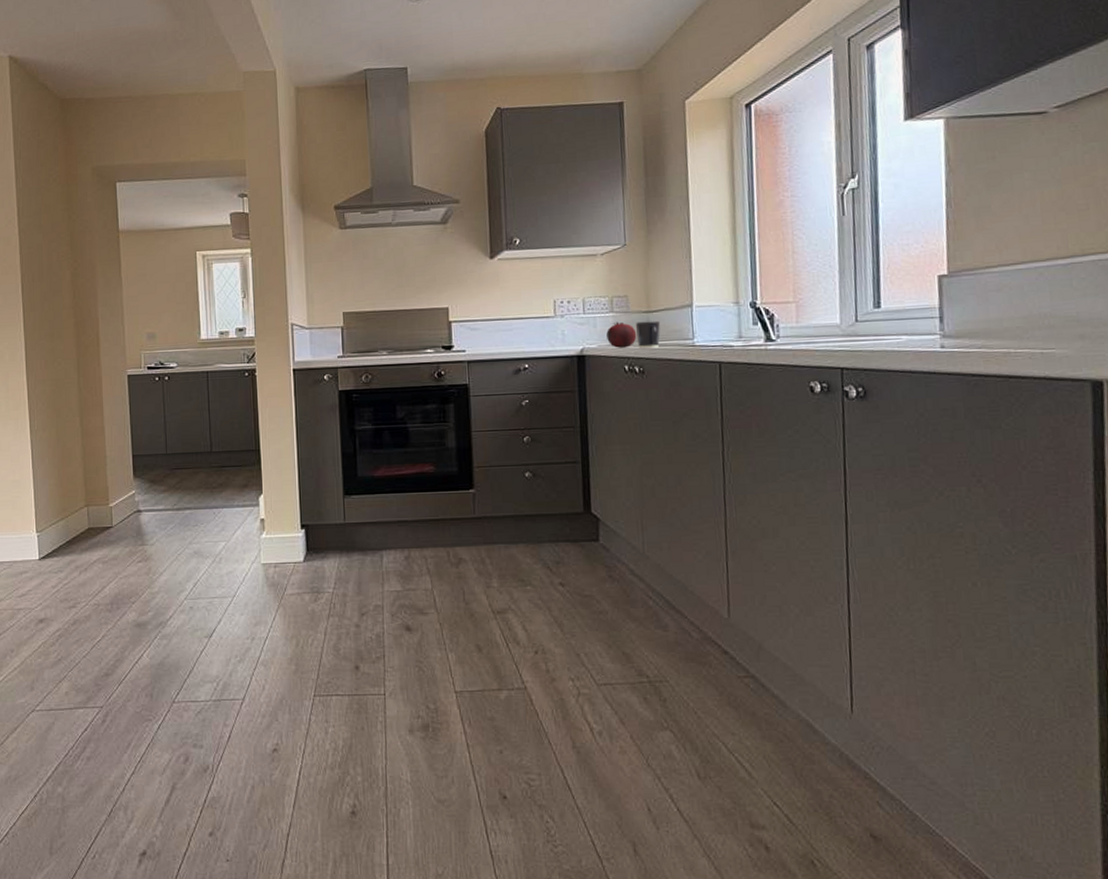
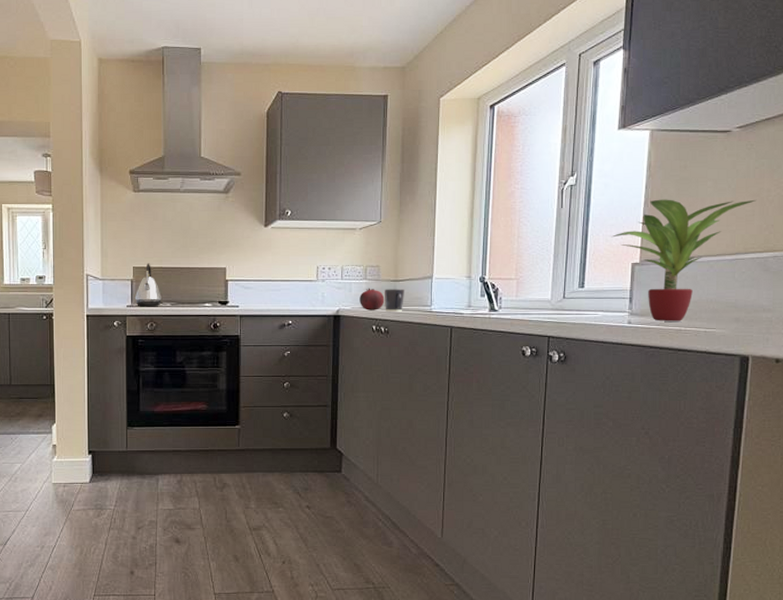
kettle: none [346,307,378,357] -> present [134,263,163,307]
potted plant: none [908,190,1089,344] -> present [611,199,756,322]

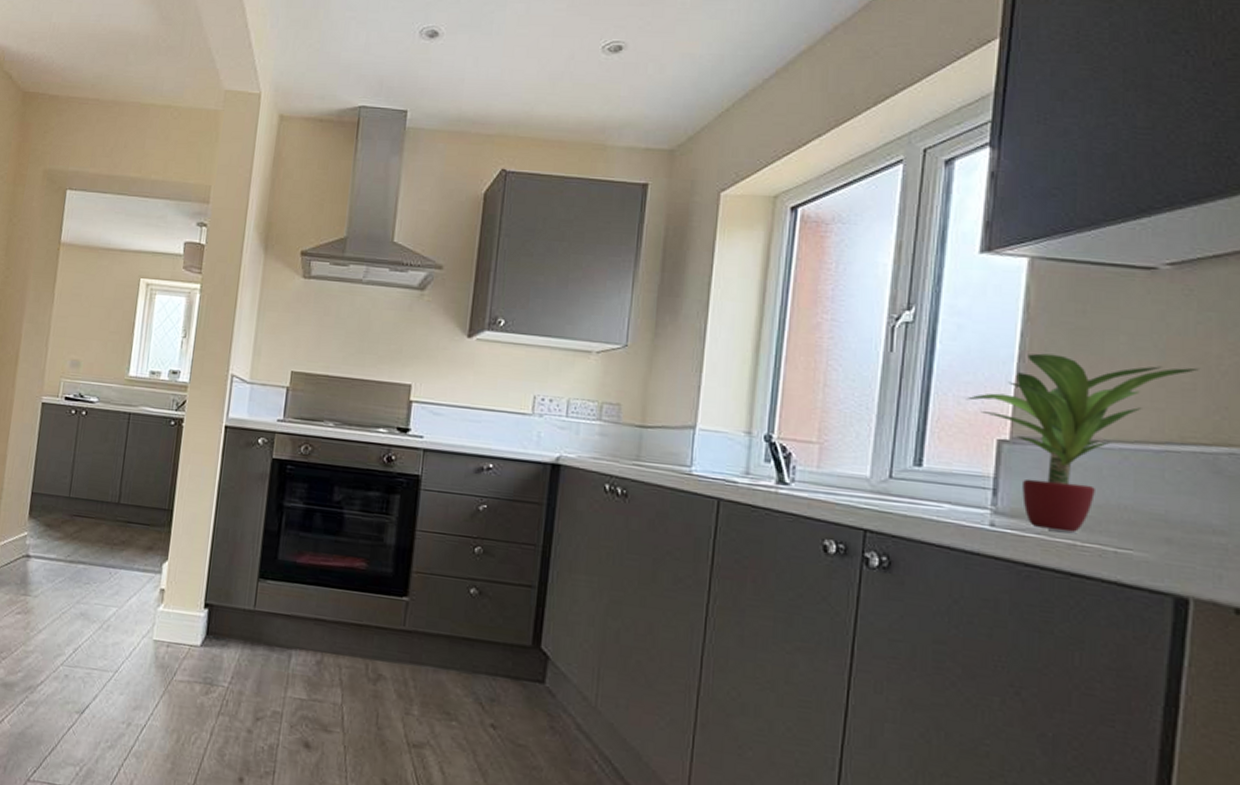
kettle: present [134,263,163,307] -> none [288,368,325,426]
fruit: present [360,288,385,312] -> none [589,432,625,465]
mug: present [385,289,405,313] -> none [624,436,656,471]

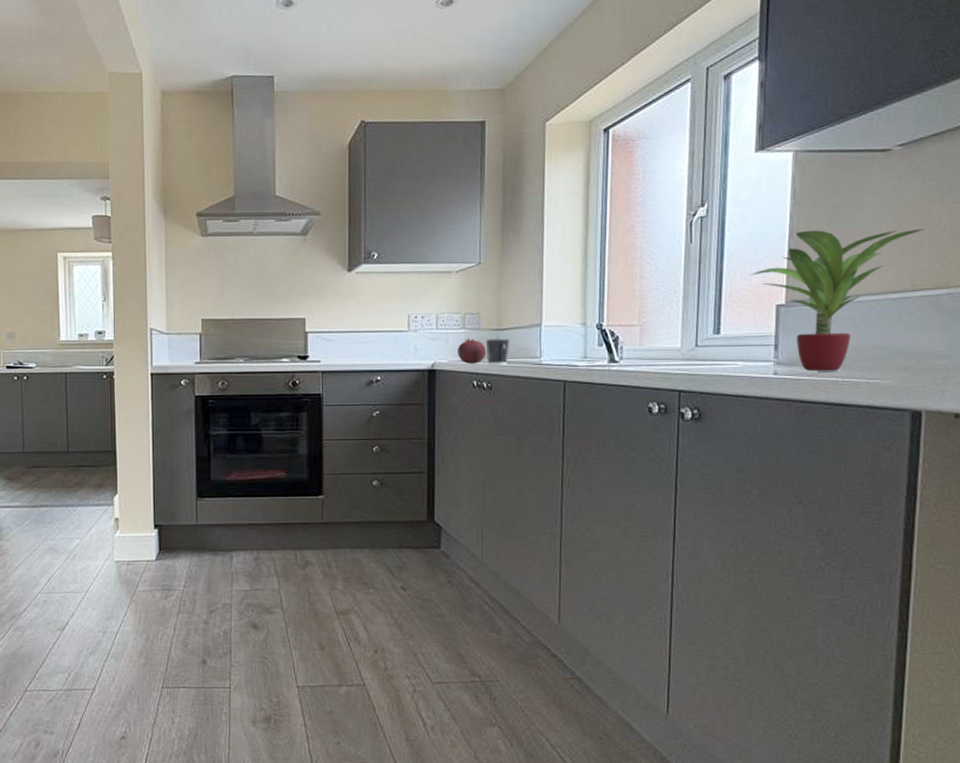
fruit: none [589,432,625,465] -> present [457,338,487,365]
mug: none [624,436,656,471] -> present [486,338,510,366]

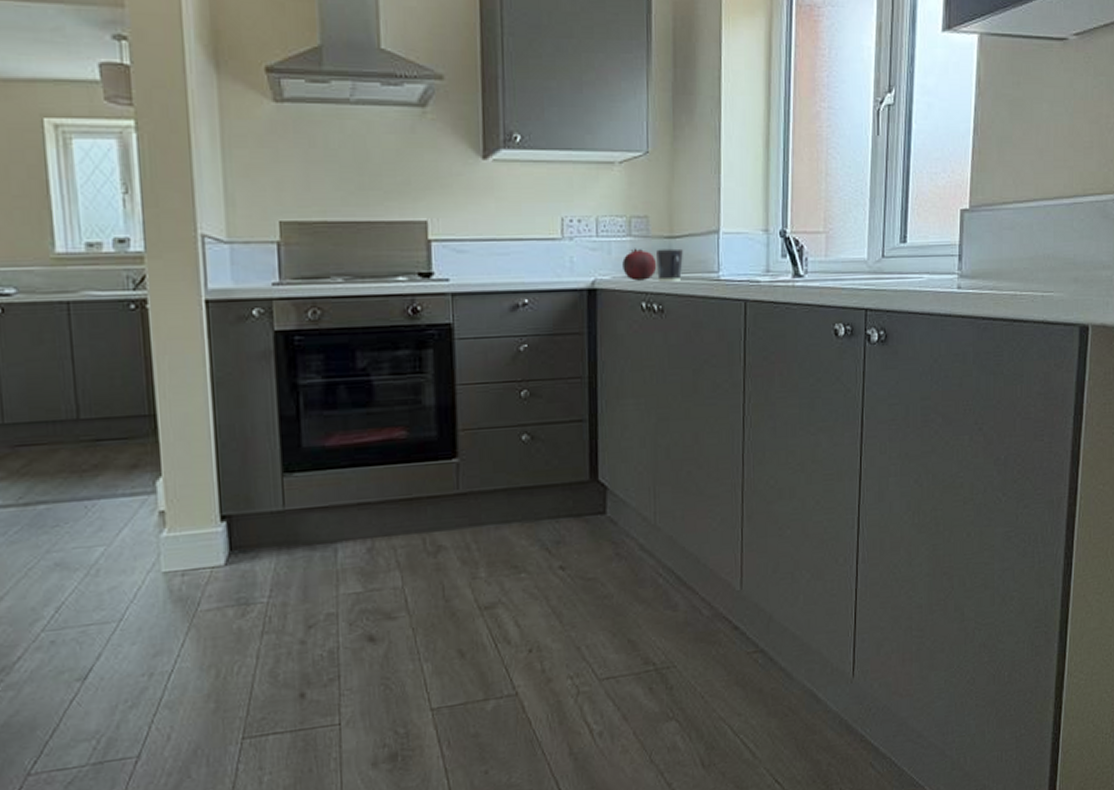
potted plant: present [750,228,924,372] -> none [936,125,1094,285]

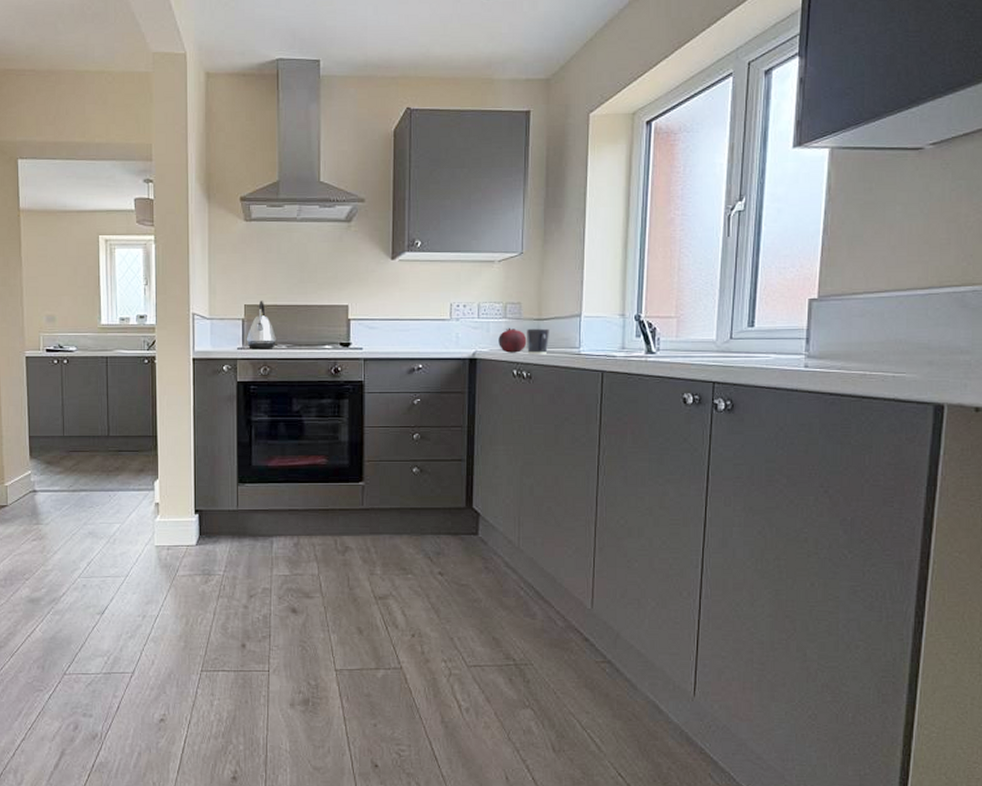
kettle: none [284,215,330,285] -> present [246,300,277,350]

